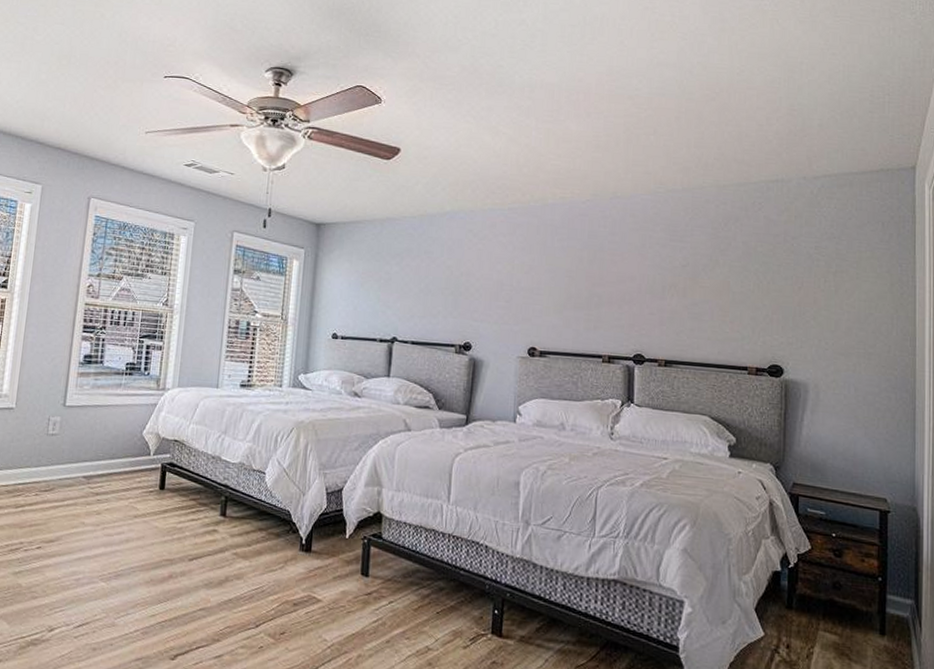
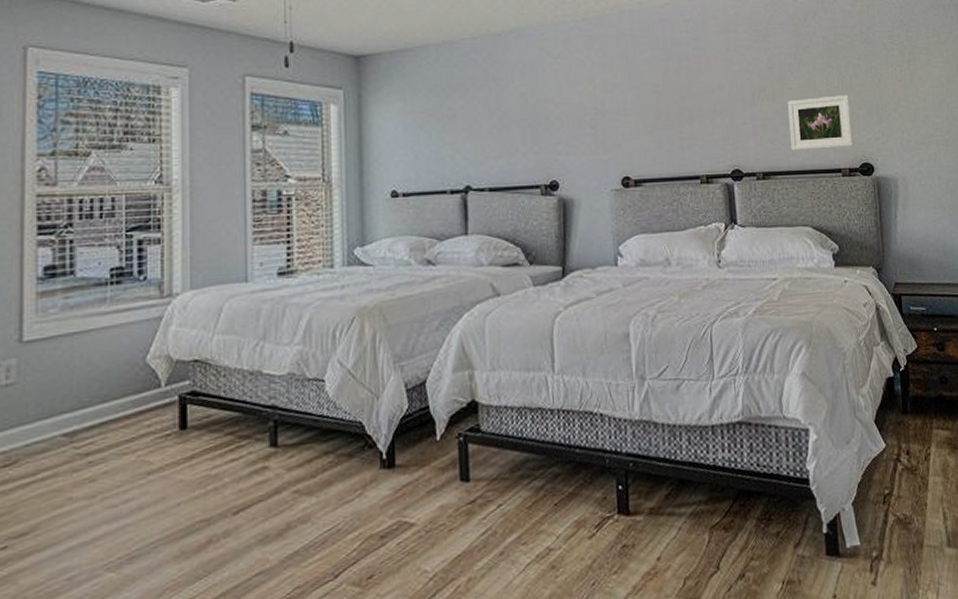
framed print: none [697,297,764,347] -> present [788,95,854,151]

